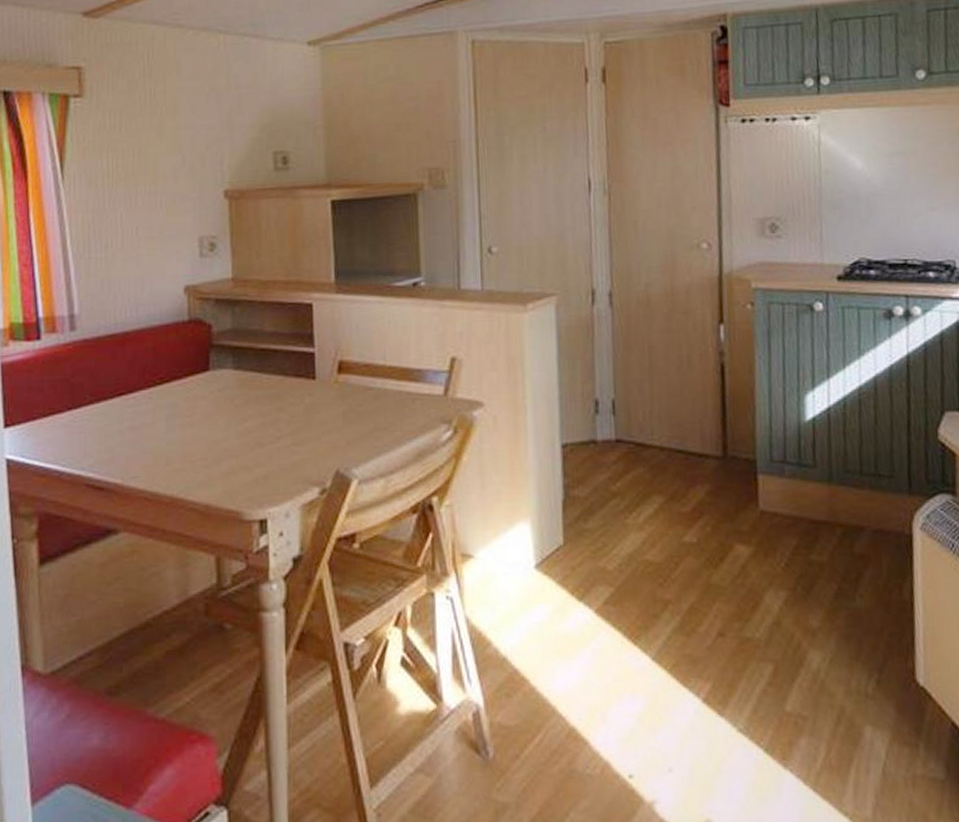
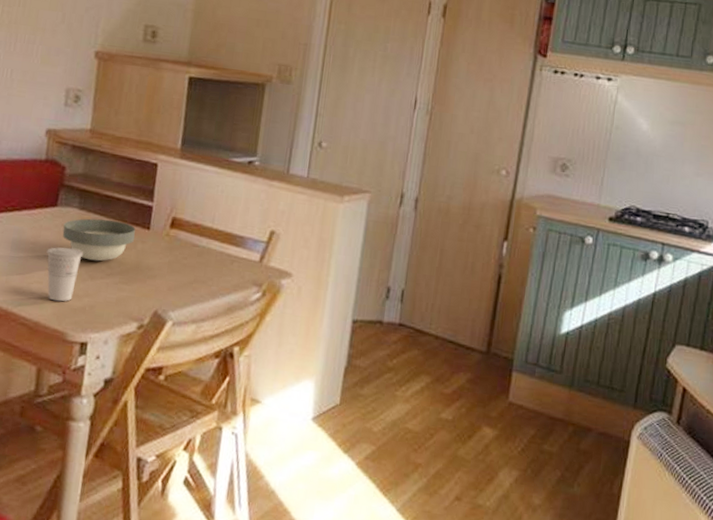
cup: none [206,414,246,478] -> present [46,247,83,302]
bowl: none [220,375,300,425] -> present [62,218,136,262]

